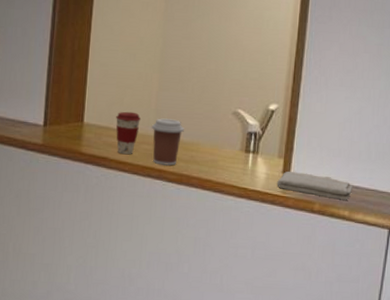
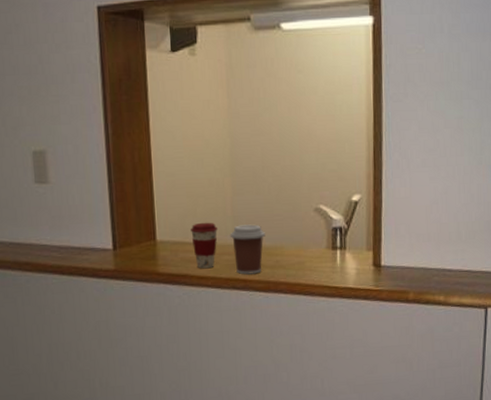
washcloth: present [277,171,353,201] -> none [368,262,446,286]

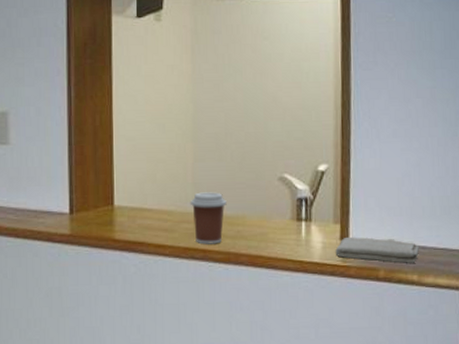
coffee cup: present [191,222,218,269] -> none [150,188,178,237]
washcloth: none [368,262,446,286] -> present [335,236,419,264]

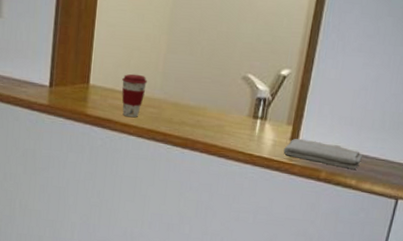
coffee cup: none [150,188,178,237] -> present [122,74,148,118]
coffee cup: present [190,192,227,245] -> none [157,81,191,130]

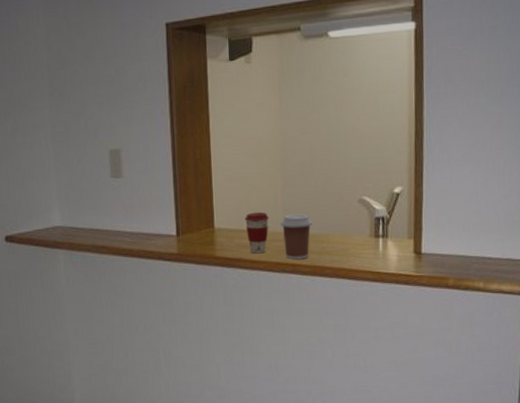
coffee cup: none [157,81,191,130] -> present [280,214,313,260]
washcloth: present [283,138,362,170] -> none [409,250,485,273]

